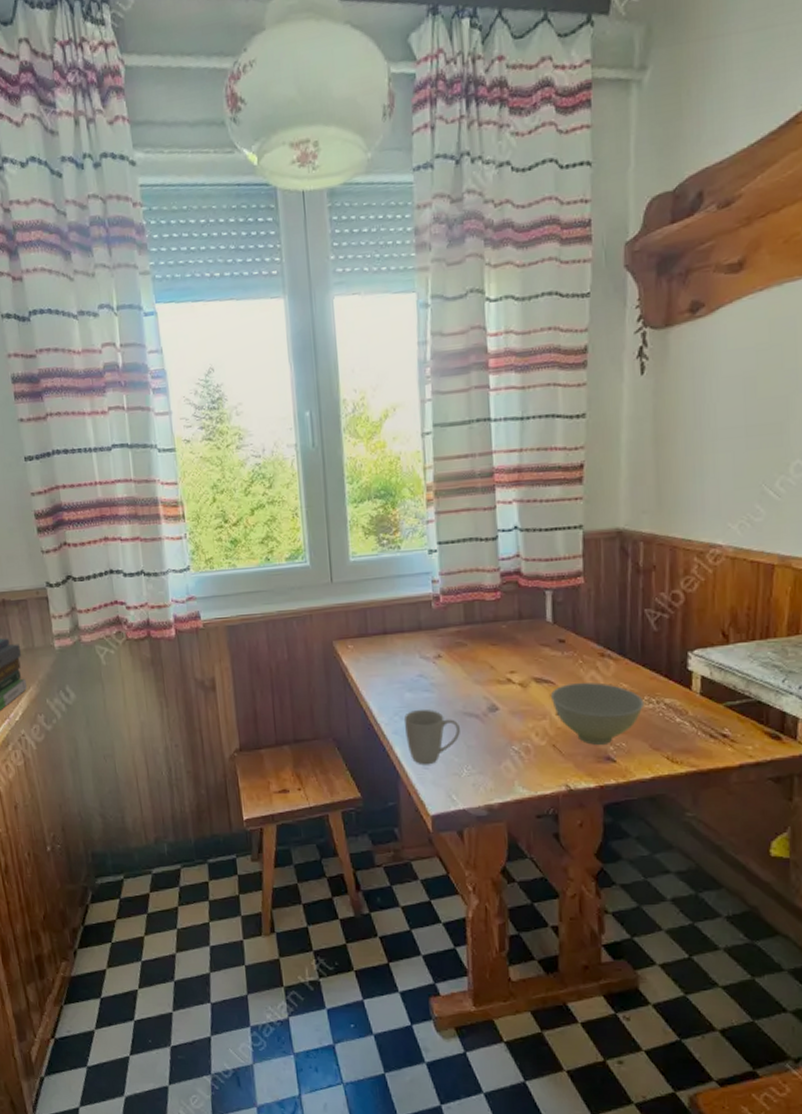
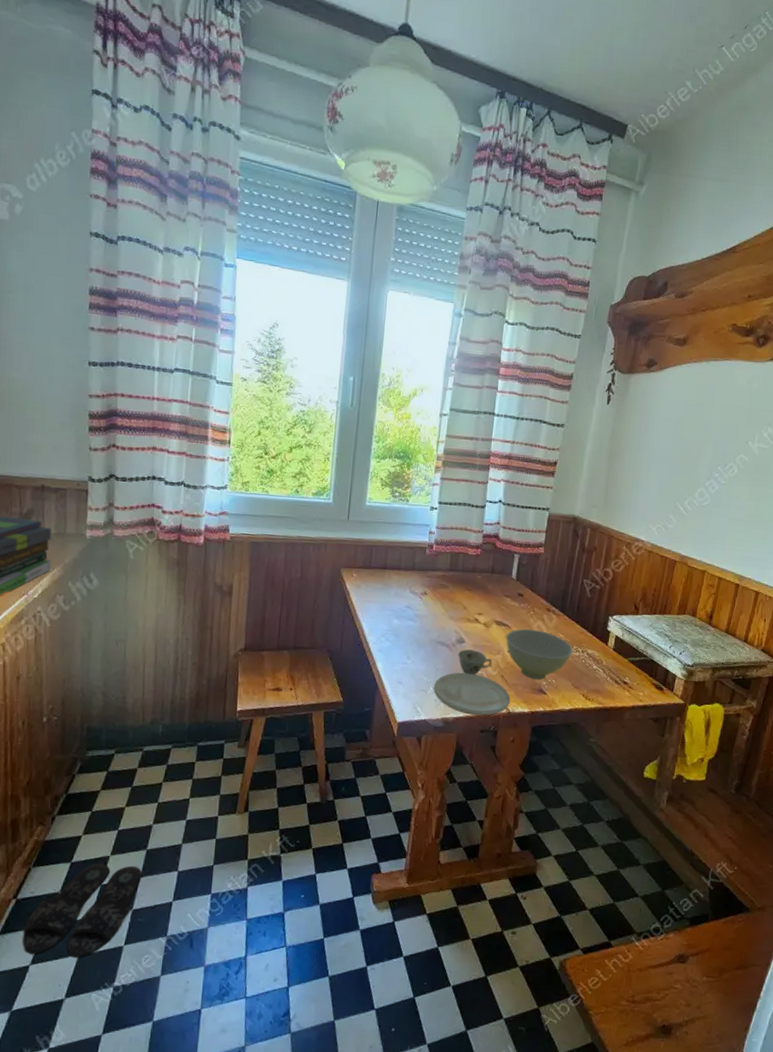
slippers: none [67,998,174,1099] -> present [23,863,142,958]
mug: present [403,709,460,765] -> none [388,634,432,681]
plate: none [468,746,570,798] -> present [433,672,511,716]
teacup: none [492,717,538,748] -> present [458,649,493,675]

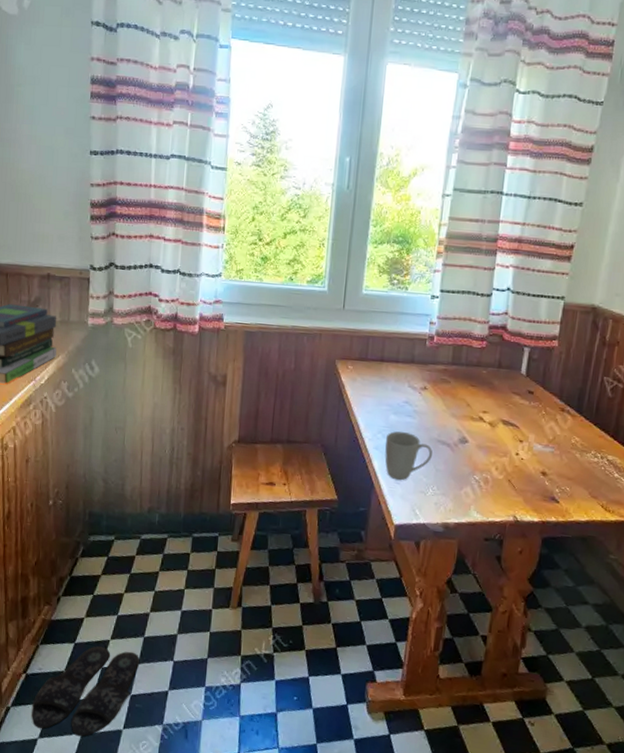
mug: none [388,634,432,681] -> present [384,431,433,481]
plate: present [433,672,511,716] -> none [433,474,519,523]
teacup: present [458,649,493,675] -> none [460,450,499,478]
bowl: present [505,629,574,680] -> none [513,430,591,487]

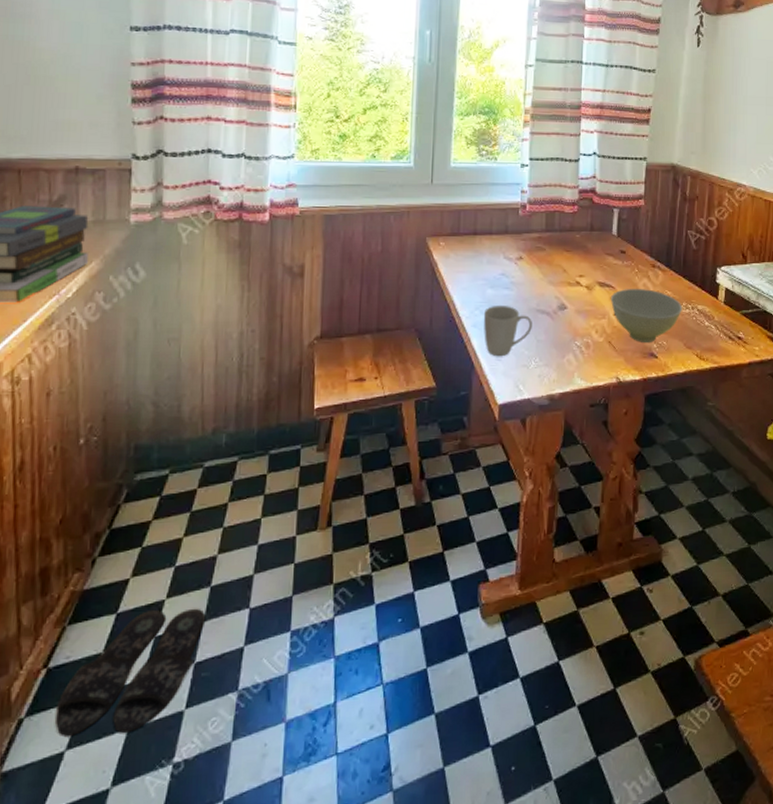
bowl: none [513,430,591,487] -> present [610,288,683,342]

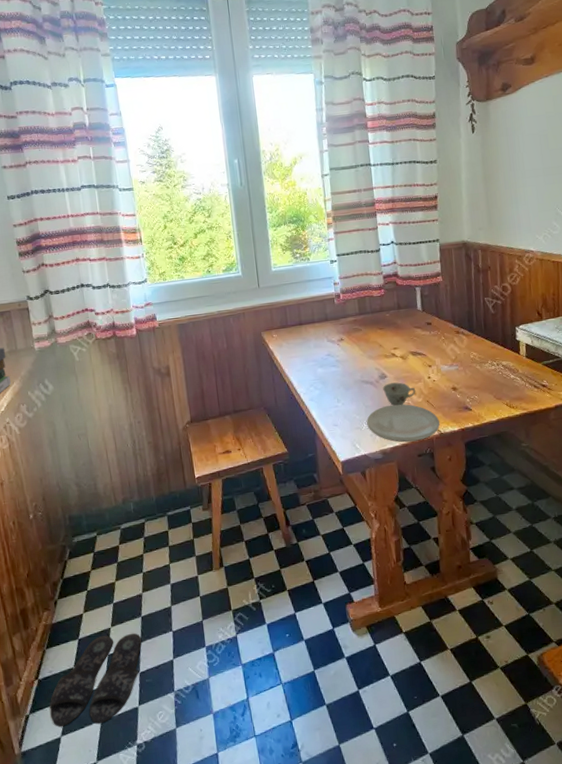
mug: present [483,305,532,357] -> none [317,380,360,423]
plate: none [536,342,621,388] -> present [366,404,440,443]
teacup: none [560,316,598,343] -> present [383,382,416,406]
bowl: present [610,288,683,342] -> none [423,353,489,399]

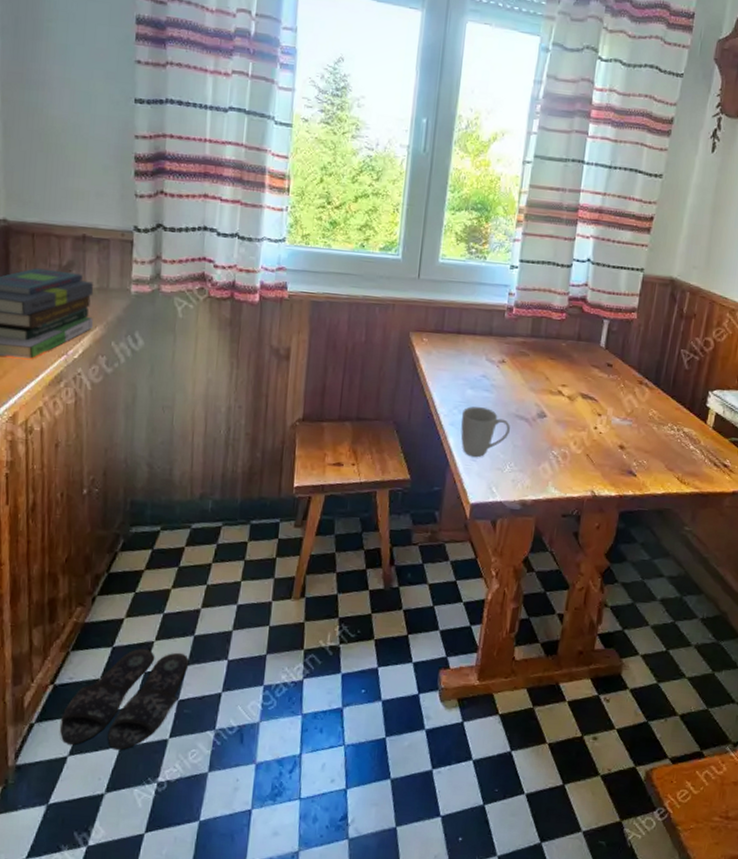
mug: none [317,380,360,423] -> present [460,406,510,458]
plate: present [366,404,440,443] -> none [511,450,597,499]
teacup: present [383,382,416,406] -> none [538,424,577,453]

